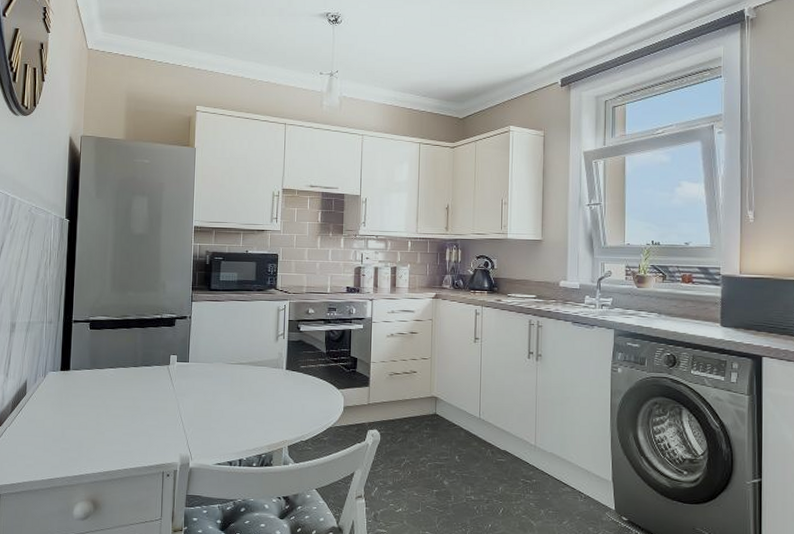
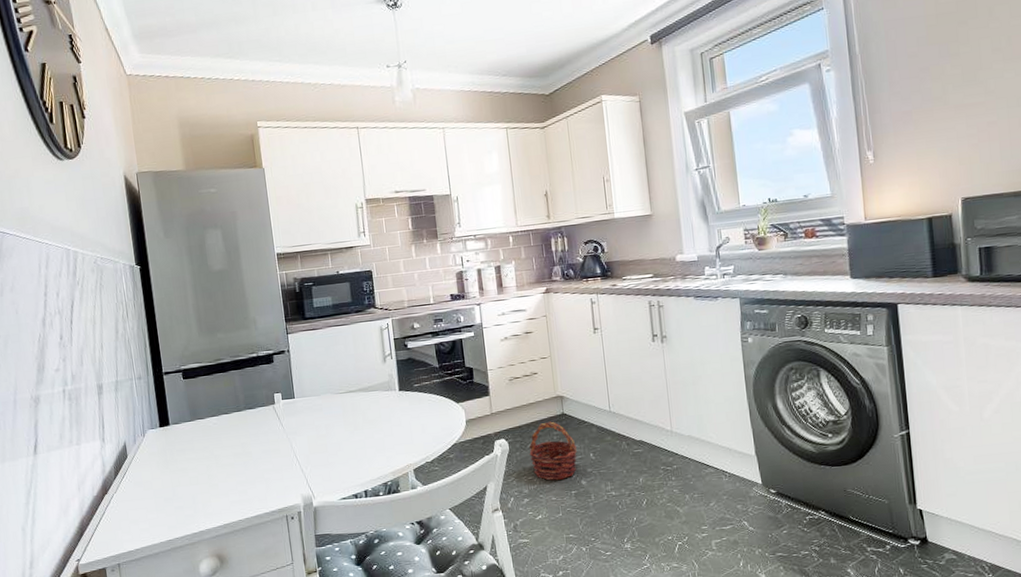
basket: none [398,419,443,477] -> present [529,421,577,481]

